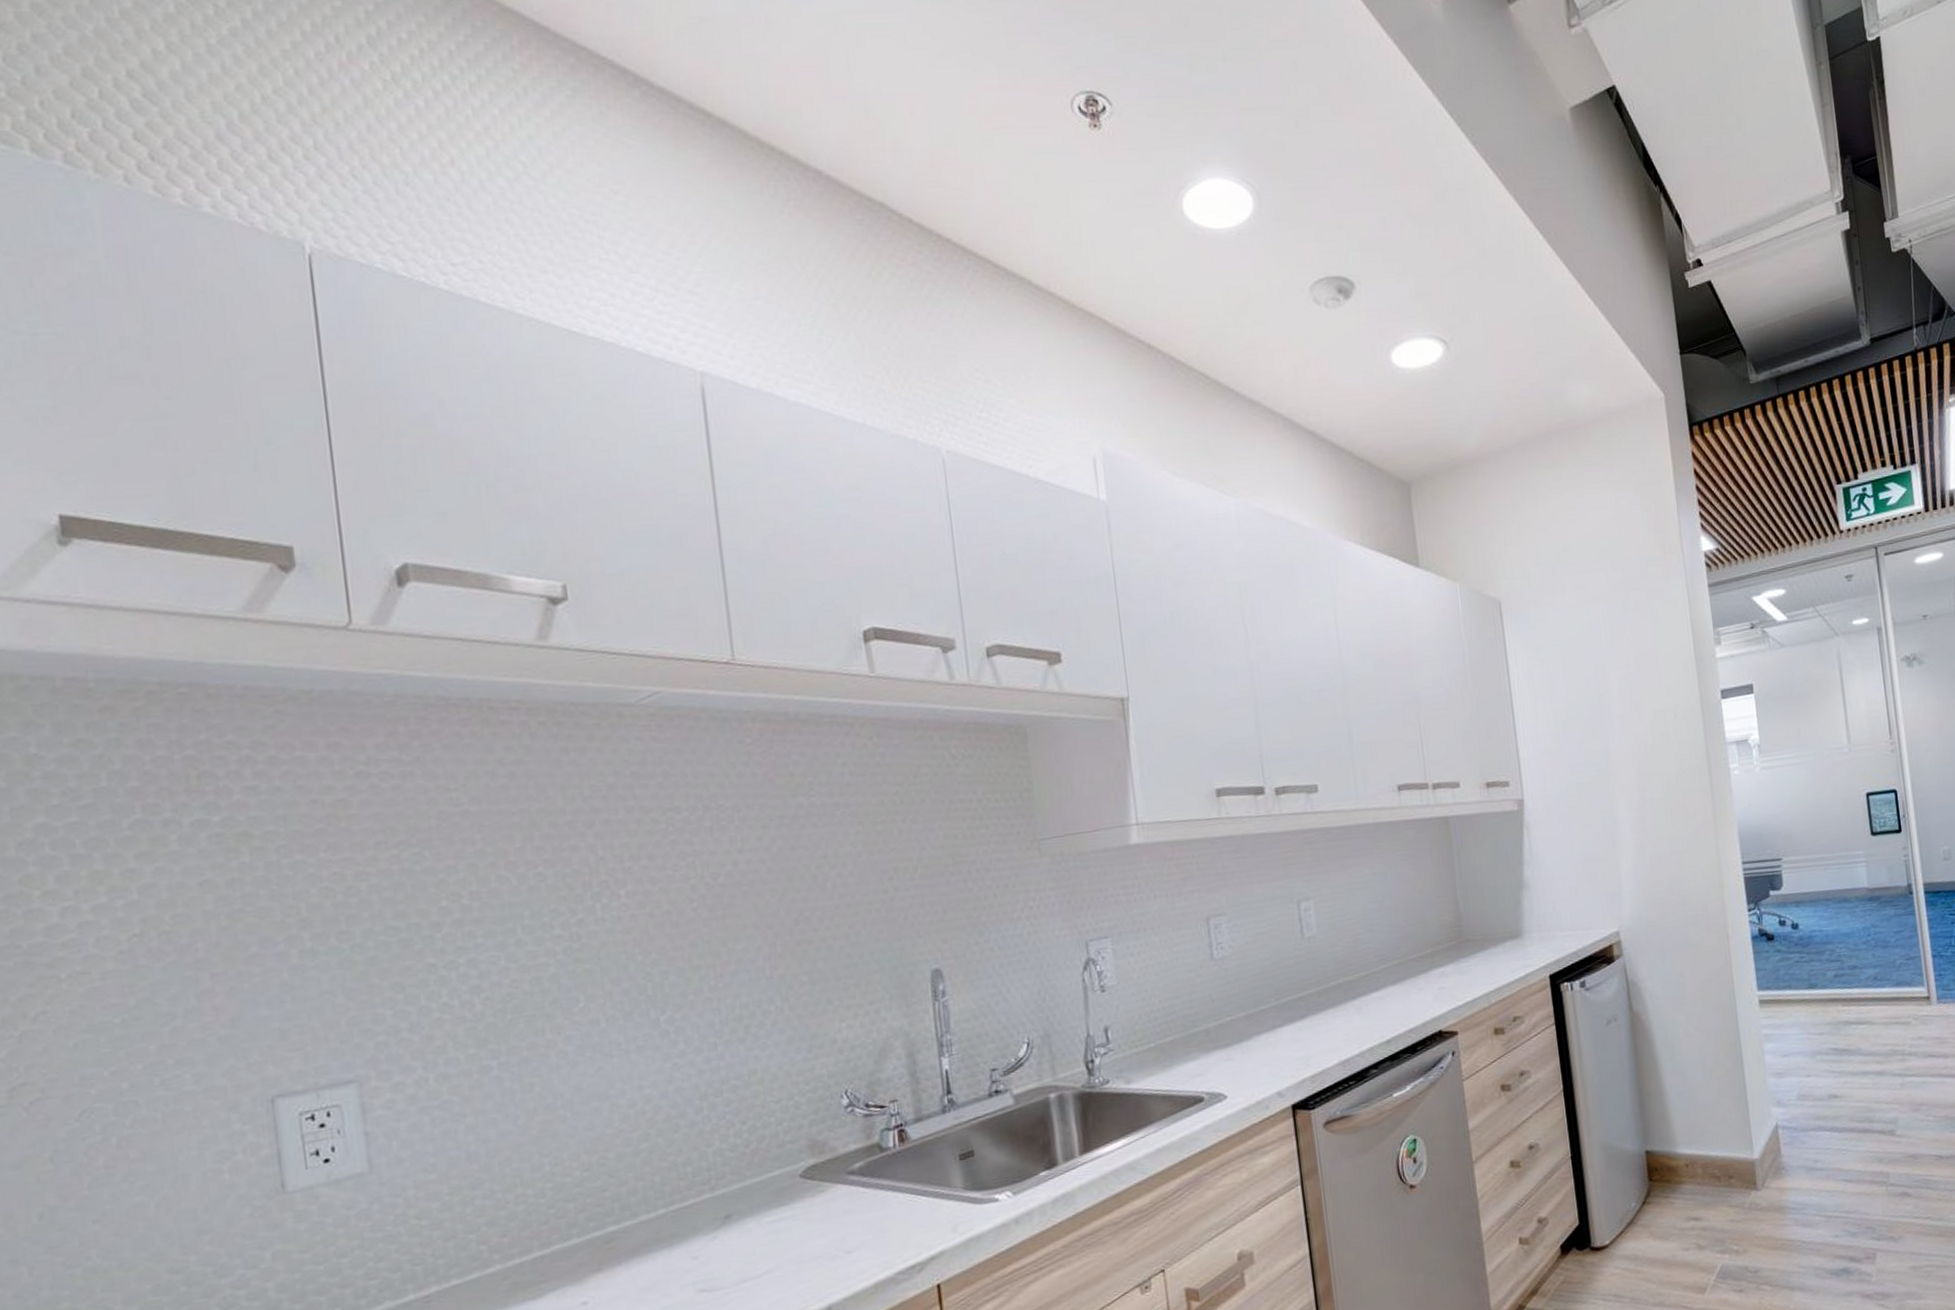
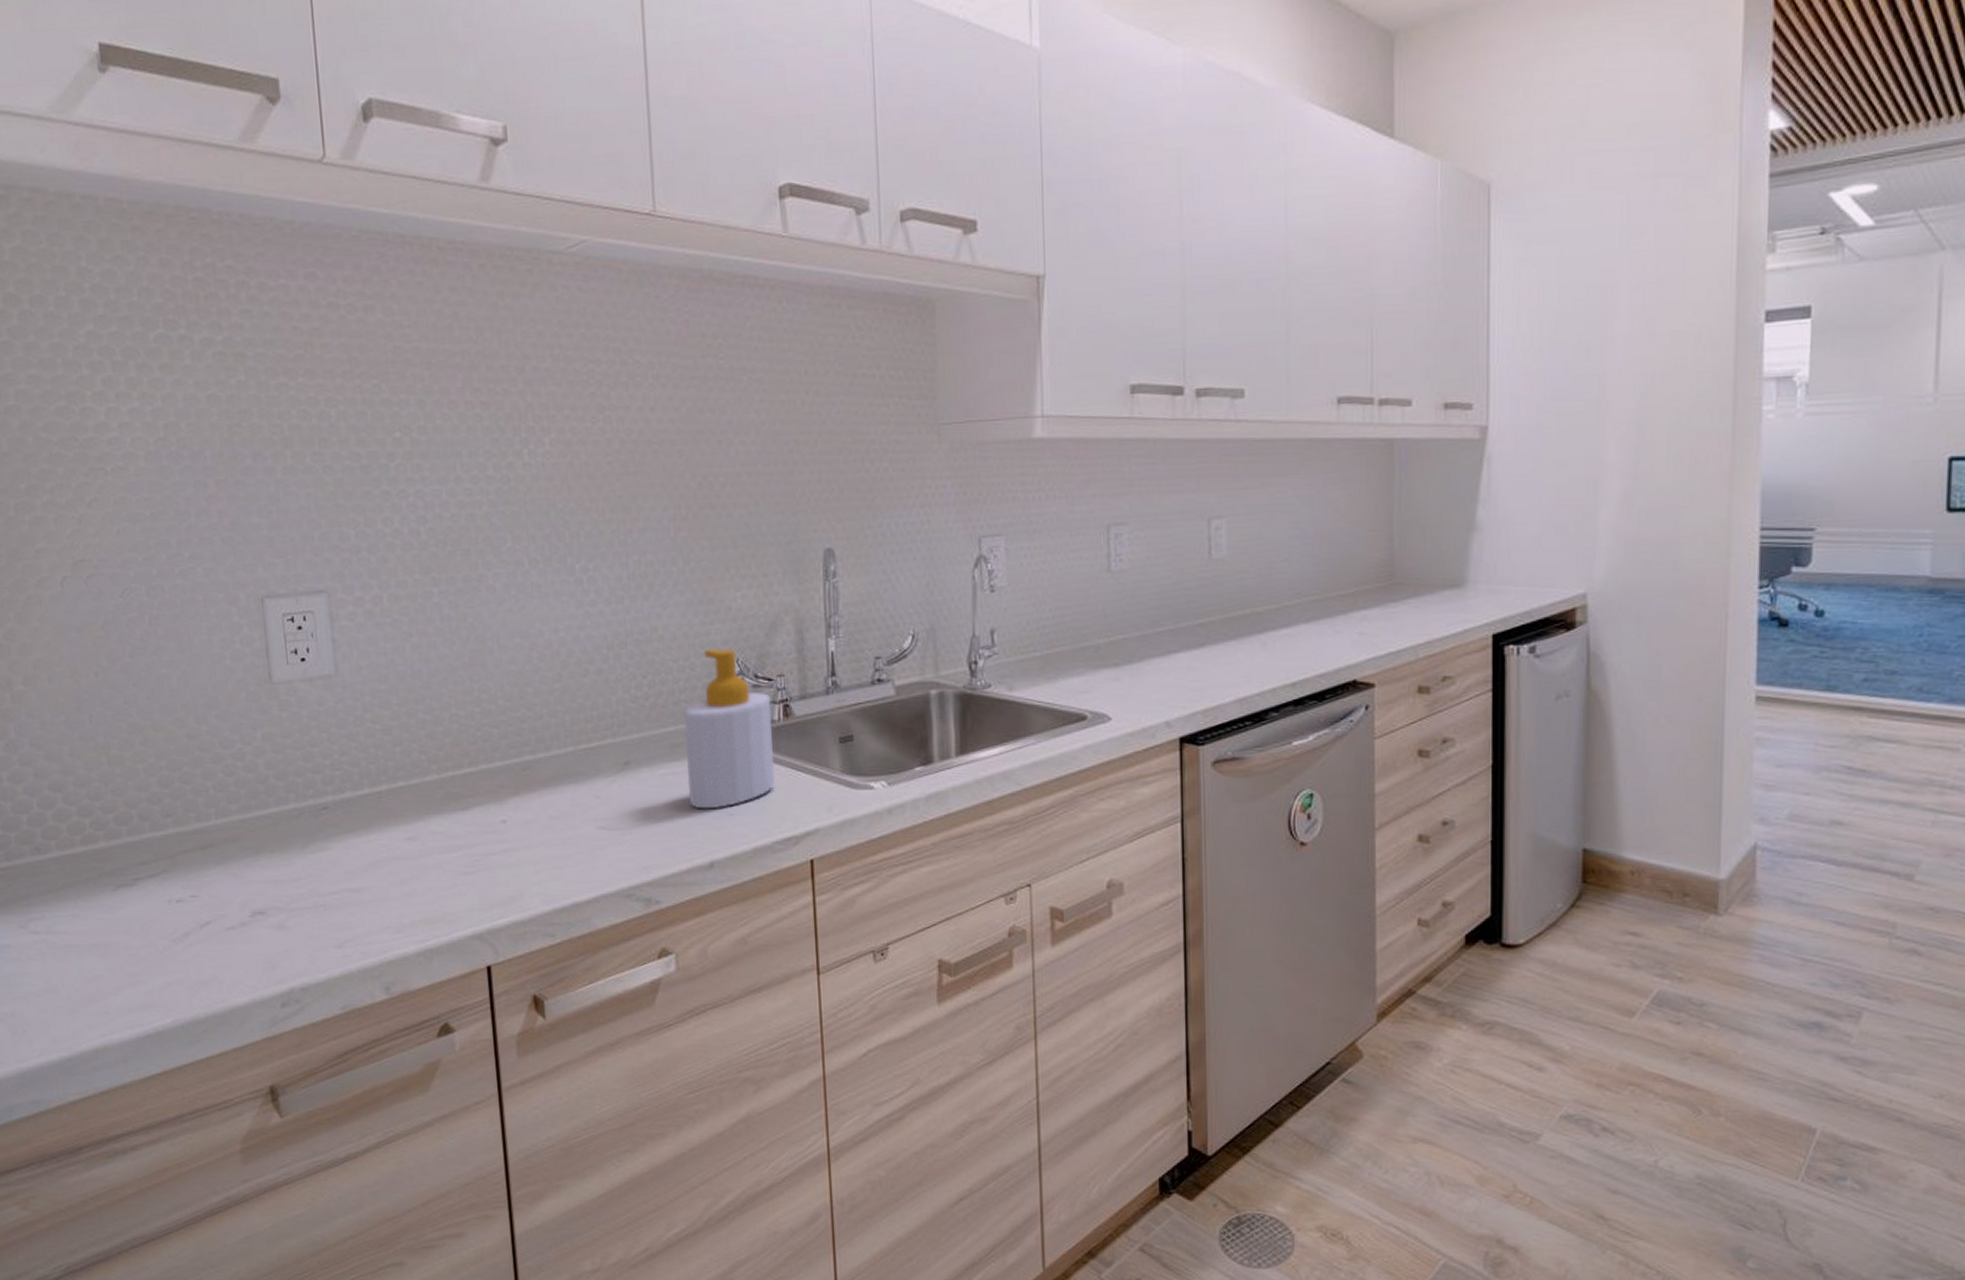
soap bottle: none [789,1080,894,1252] -> present [683,648,775,809]

